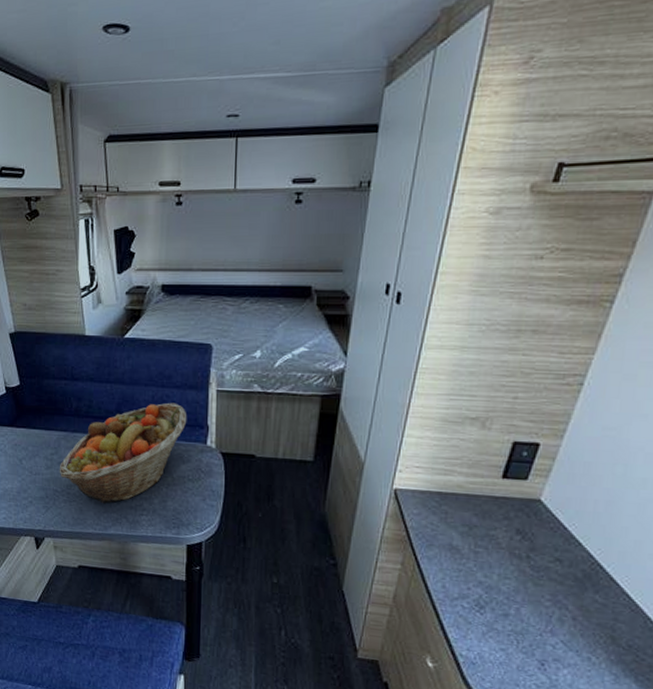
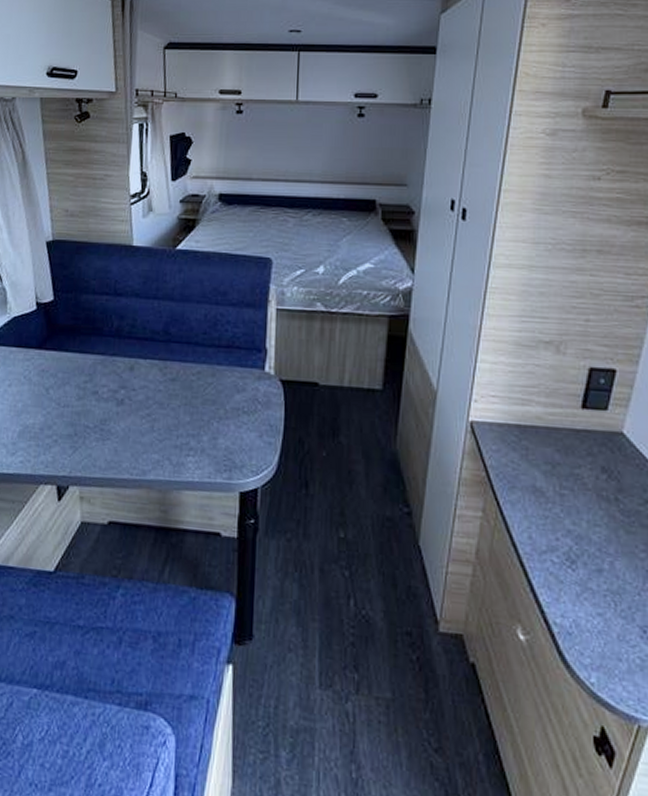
fruit basket: present [59,402,187,504] -> none [92,322,244,443]

